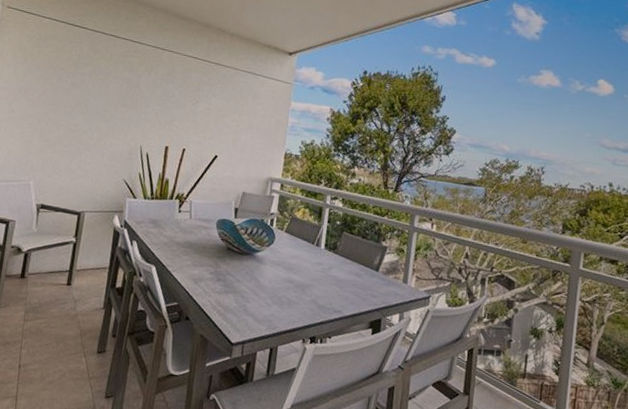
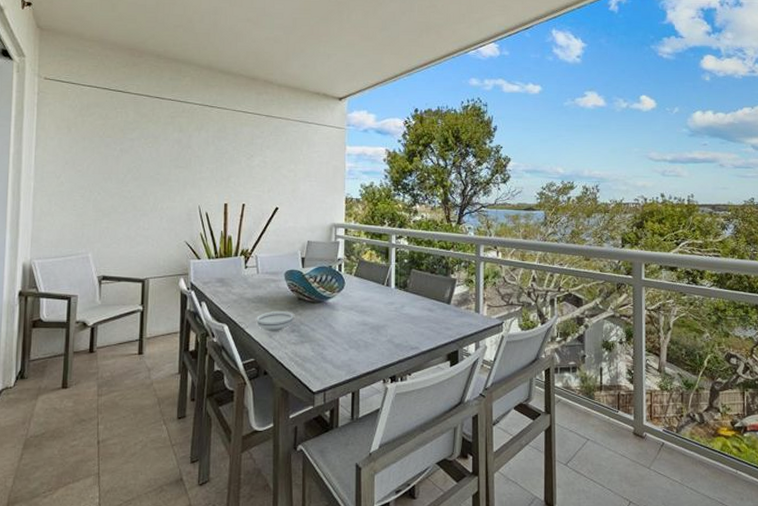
bowl: none [184,258,221,279] -> present [256,312,294,331]

